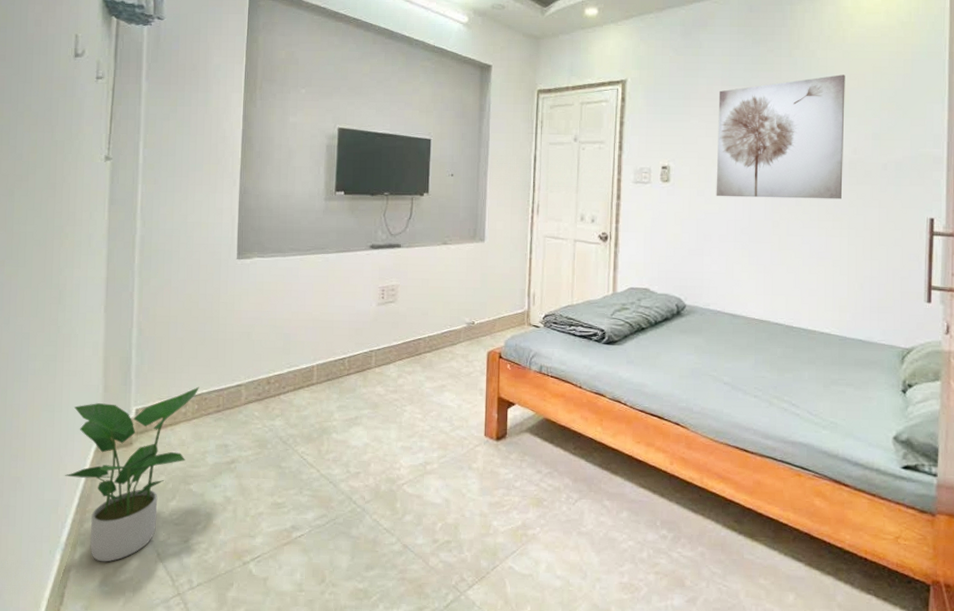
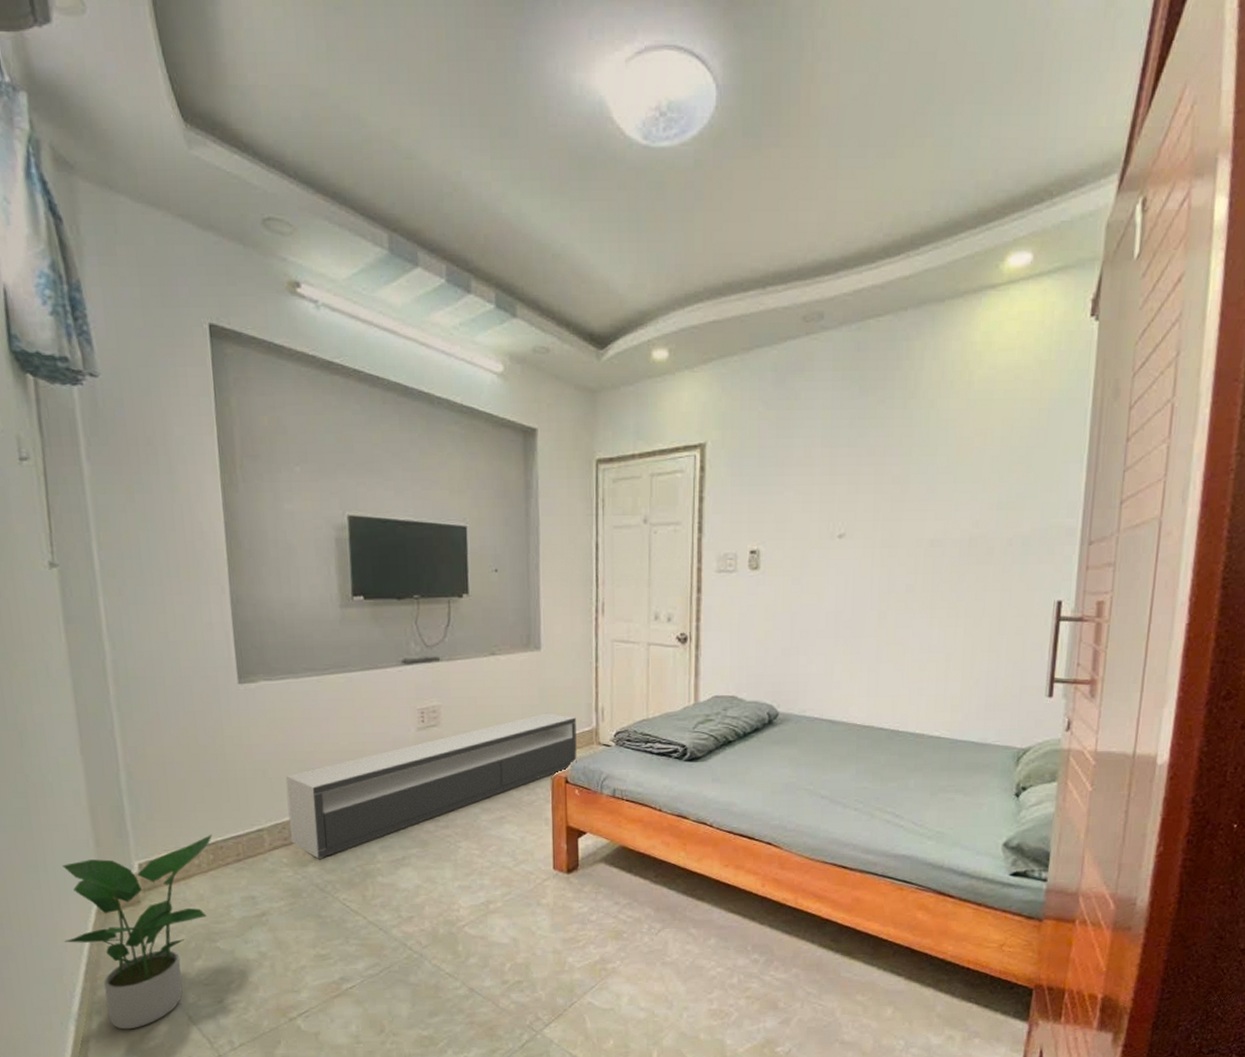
tv stand: none [263,295,511,414] -> present [285,713,577,859]
wall art: present [716,74,845,200] -> none [814,430,969,585]

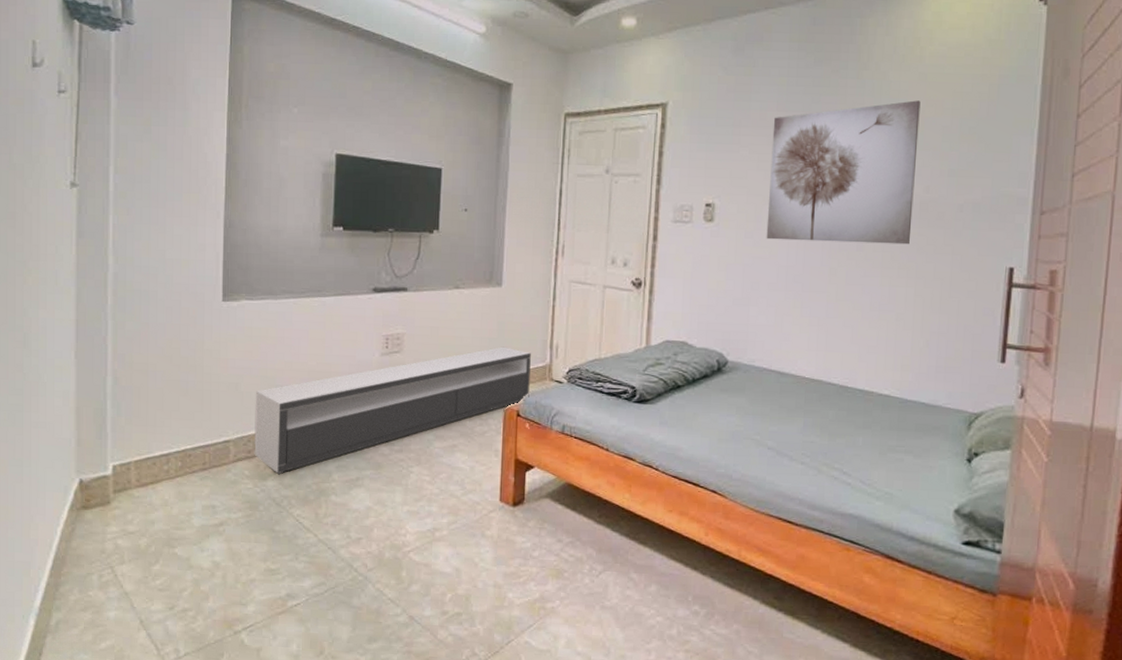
potted plant: present [63,834,212,1030] -> none [37,442,183,629]
wall art: none [814,430,969,585] -> present [766,100,921,245]

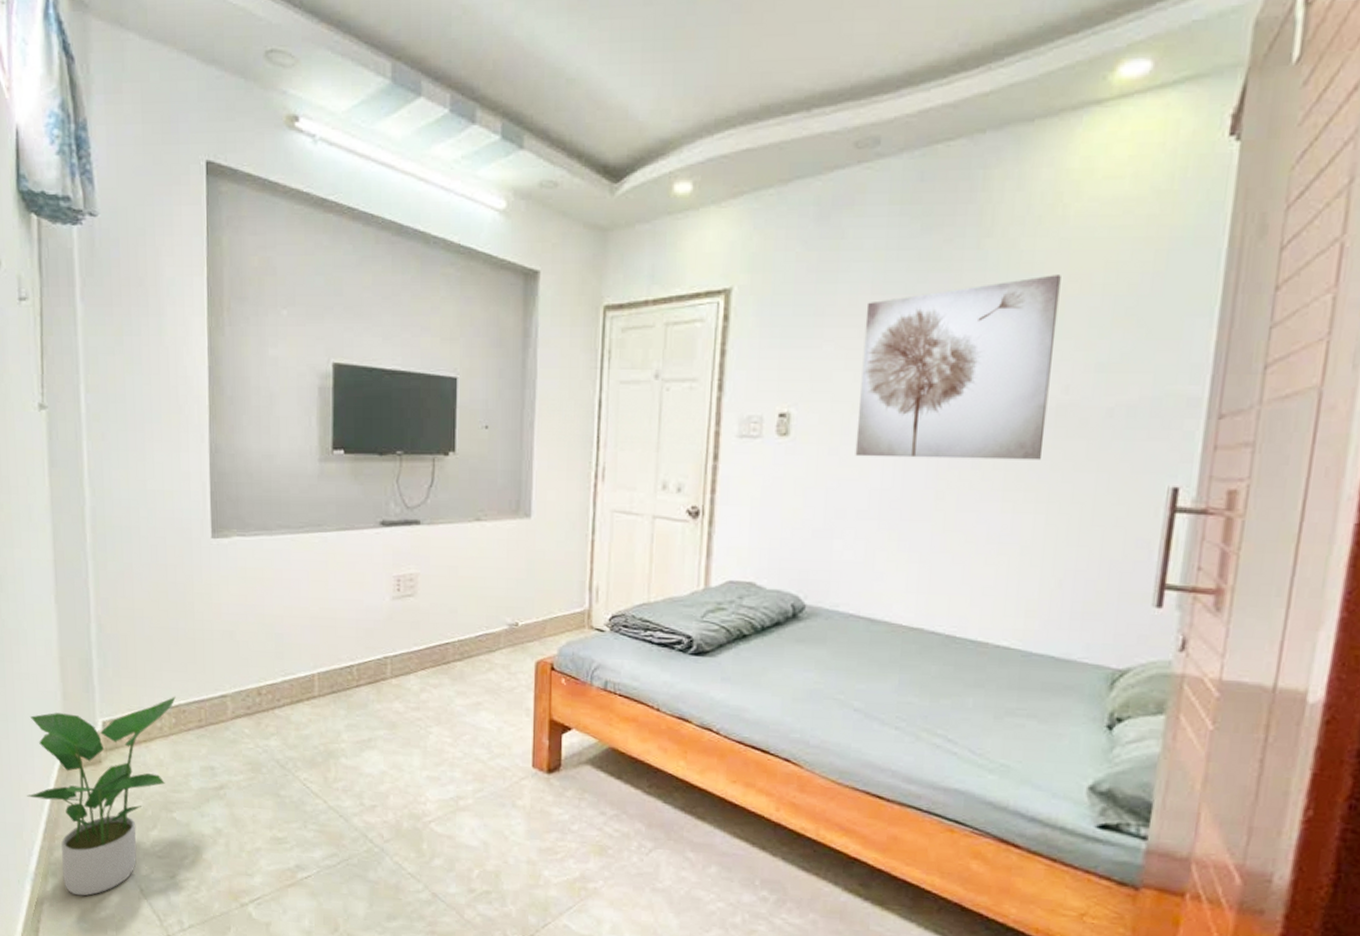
potted plant: none [37,442,183,629] -> present [27,696,176,896]
tv stand: present [254,346,531,474] -> none [252,589,566,733]

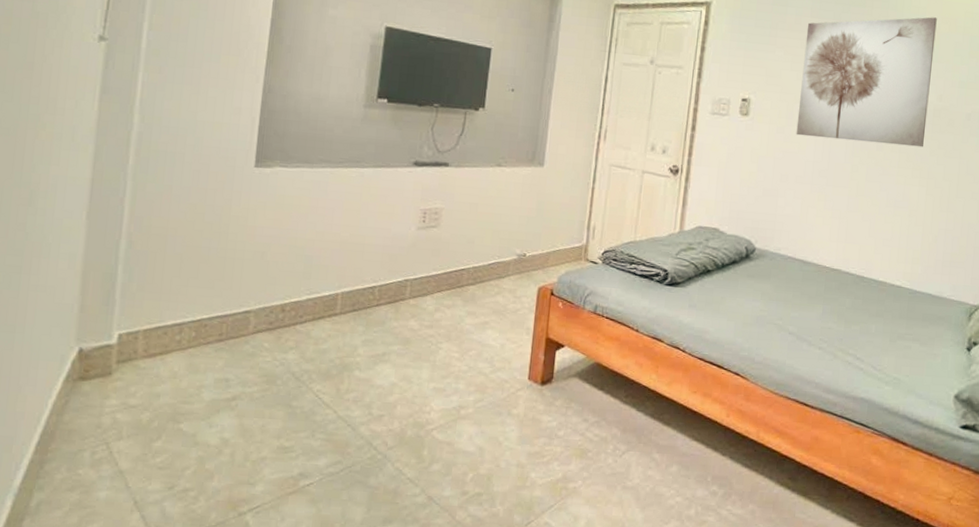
potted plant: present [27,696,176,896] -> none [24,311,199,511]

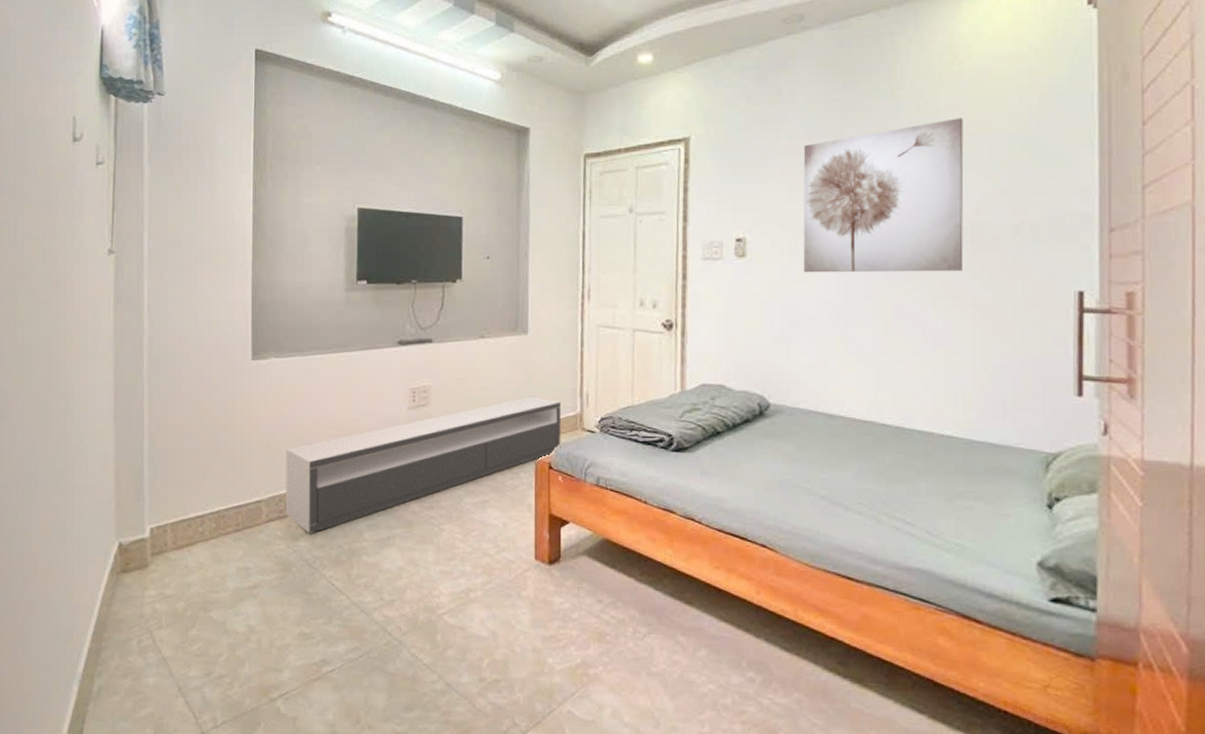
tv stand: none [276,225,568,347] -> present [285,396,561,534]

